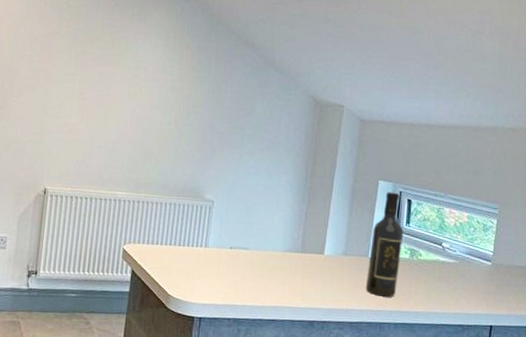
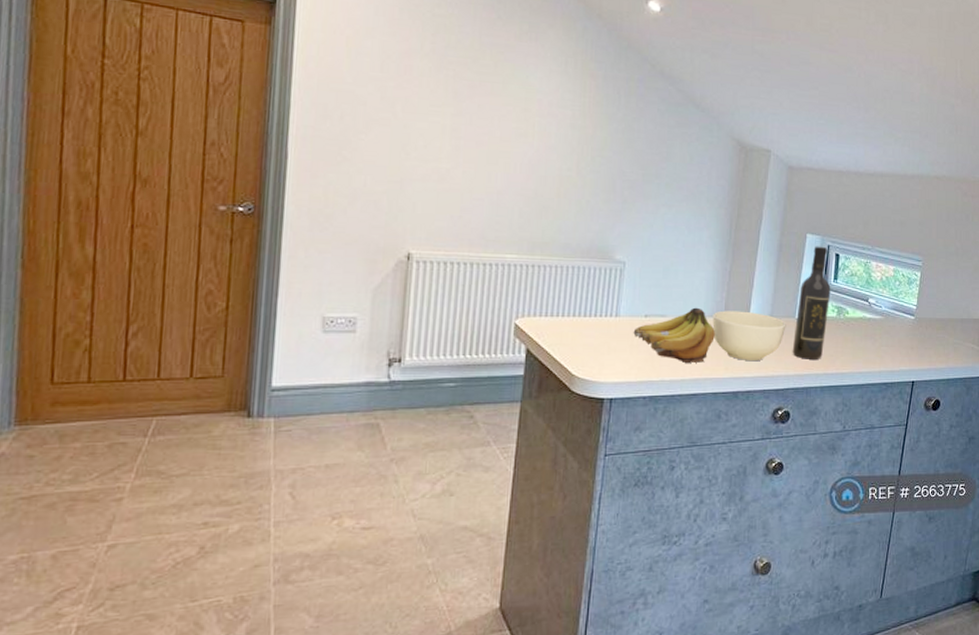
fruit: none [220,242,293,292] -> present [633,307,716,363]
bowl: none [290,247,360,295] -> present [712,310,786,362]

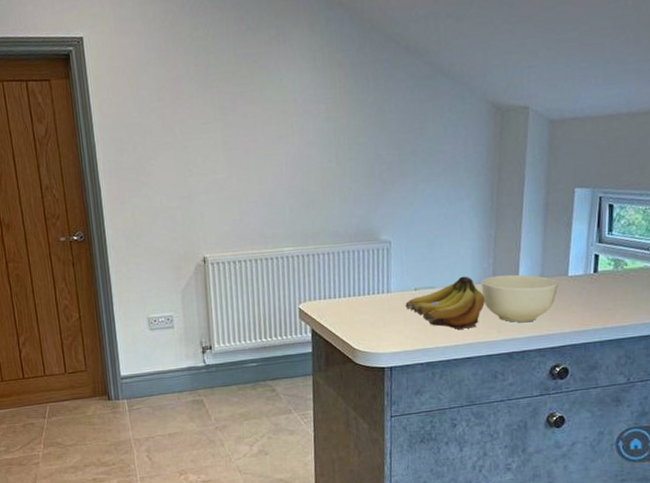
wine bottle: present [792,246,831,359] -> none [566,198,606,316]

